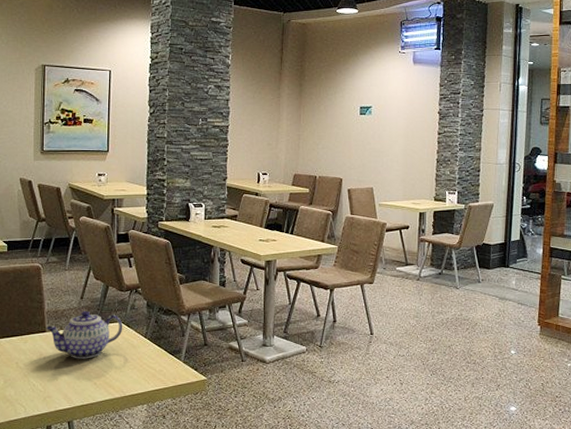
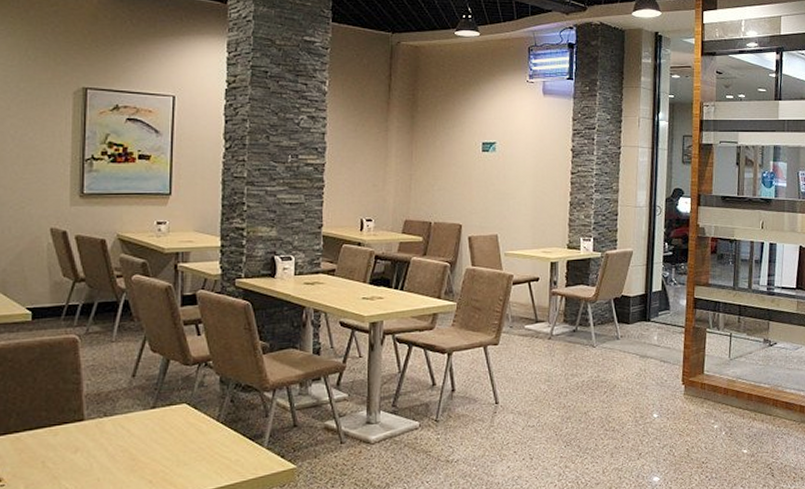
teapot: present [47,310,123,359] -> none [85,391,188,453]

